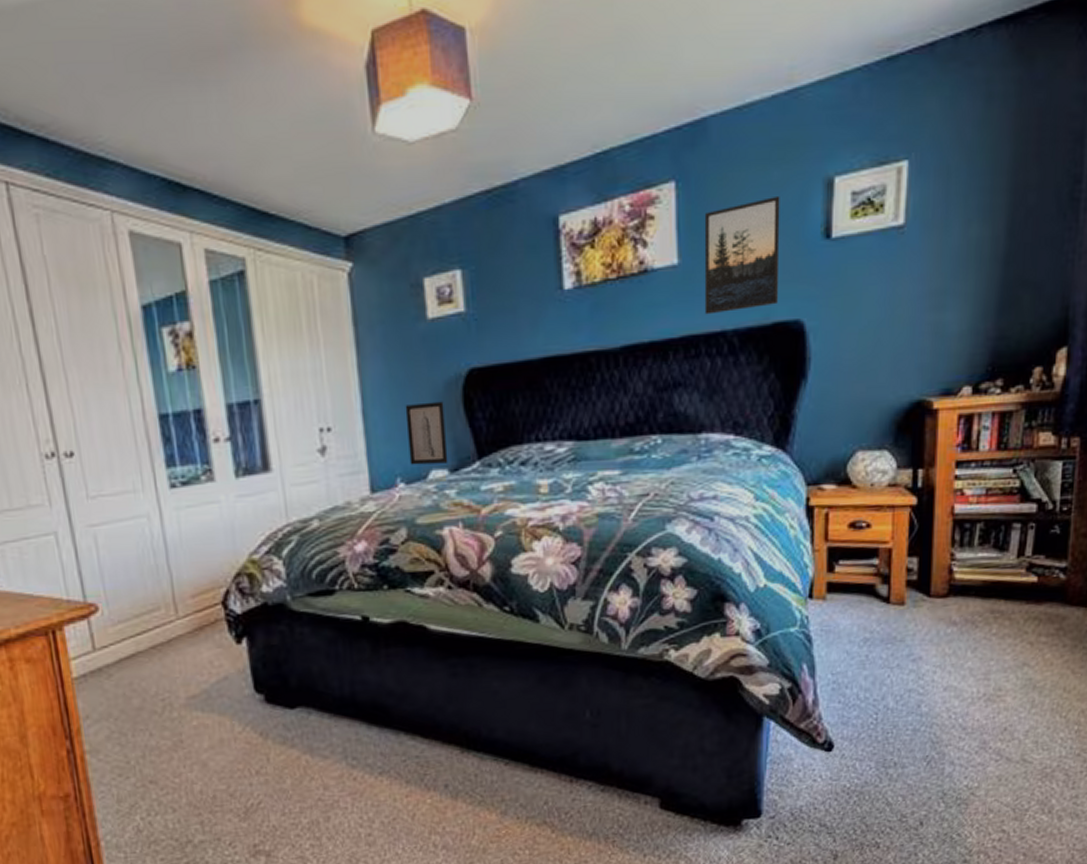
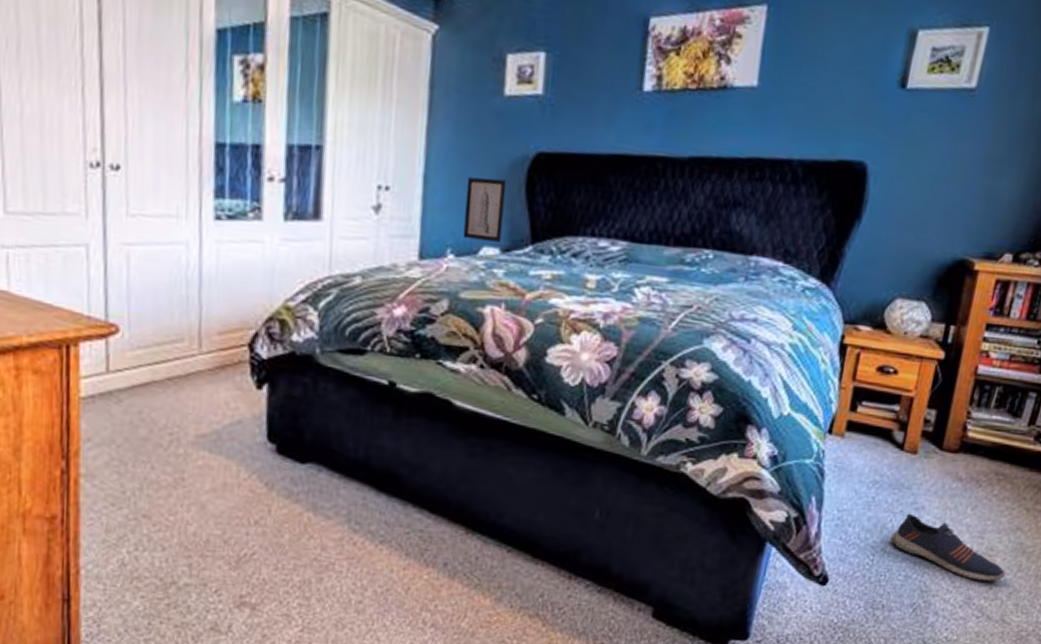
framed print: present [704,195,780,315] -> none [775,37,865,143]
shoe: none [891,666,1019,724] -> present [890,513,1006,582]

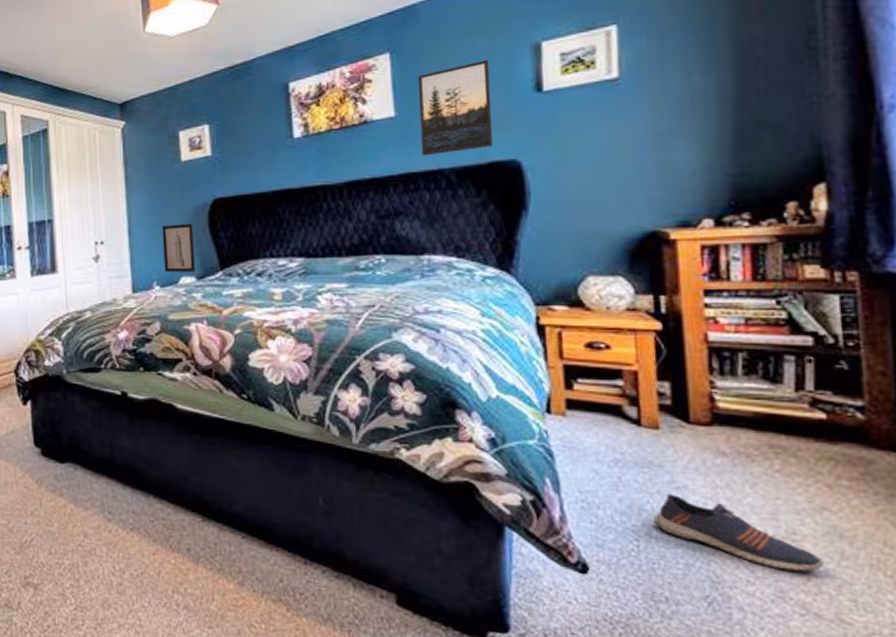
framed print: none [775,37,865,143] -> present [417,59,493,156]

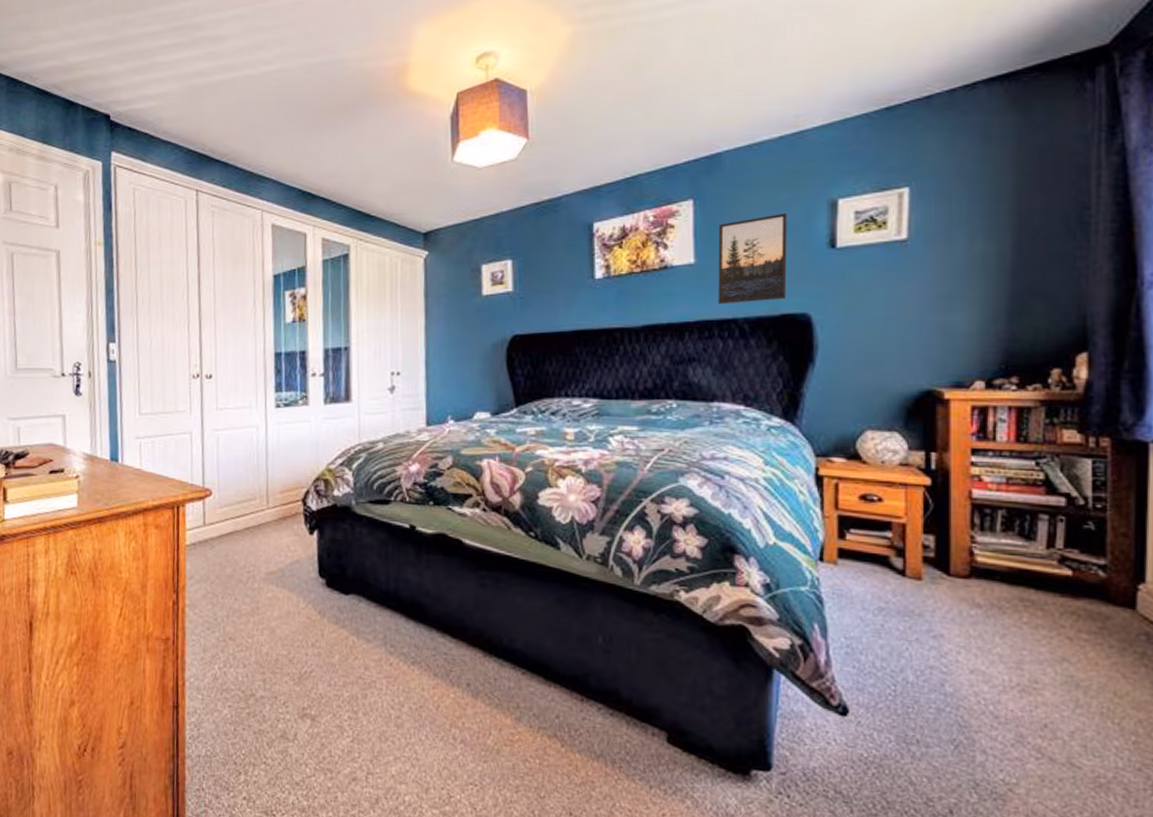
wall art: present [162,223,196,272] -> none [459,358,491,408]
shoe: present [653,493,825,572] -> none [910,641,1061,718]

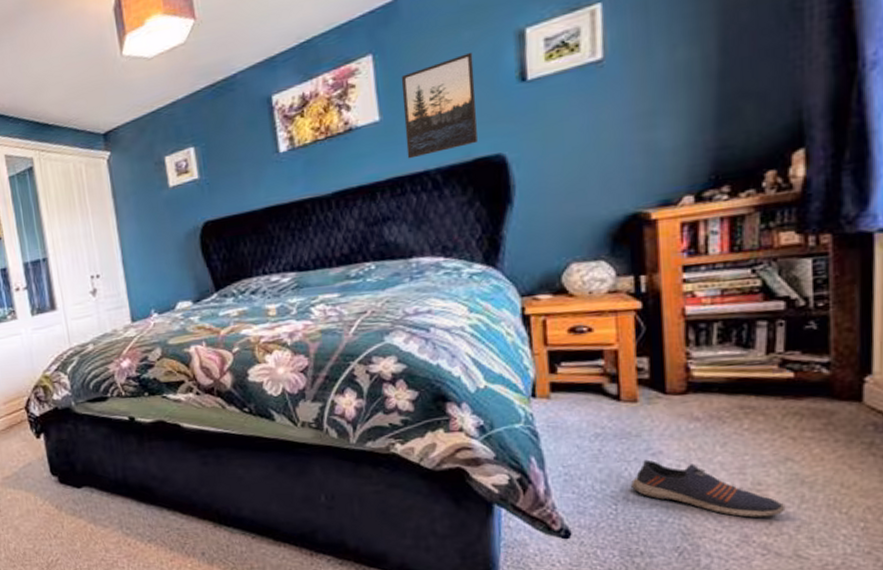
shoe: none [910,641,1061,718] -> present [630,459,786,518]

